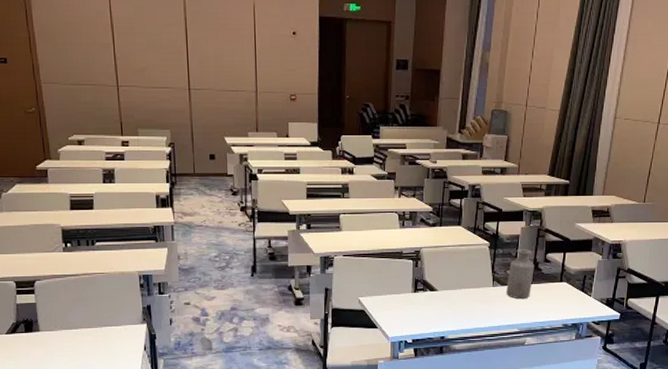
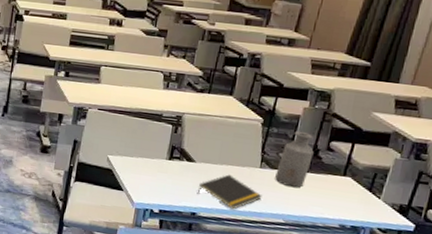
notepad: none [443,297,498,328] -> present [197,174,262,210]

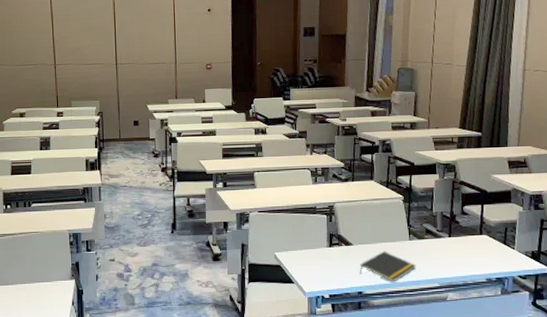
bottle: present [275,131,314,188] -> none [423,201,452,253]

